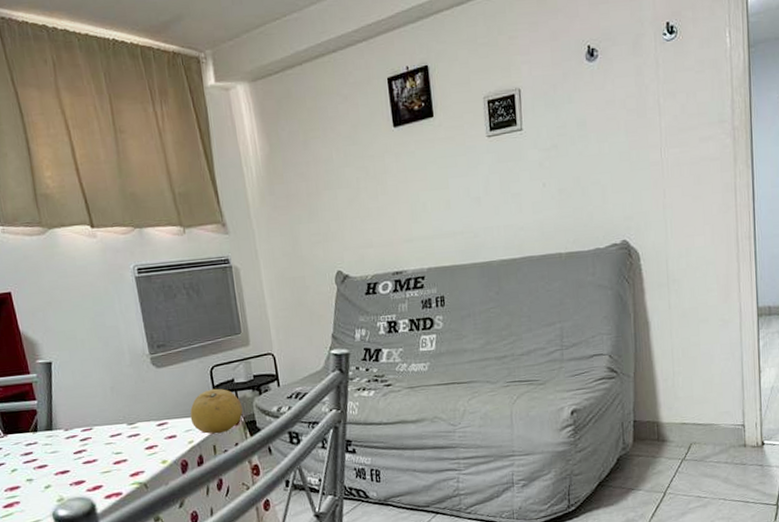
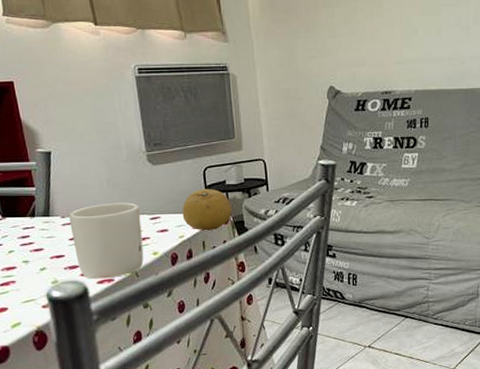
mug: none [72,409,153,494] -> present [68,202,144,279]

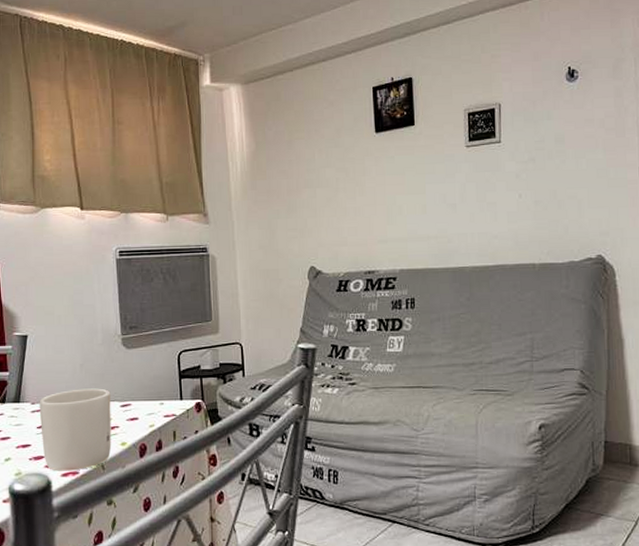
fruit: present [182,188,232,231] -> none [154,373,206,420]

